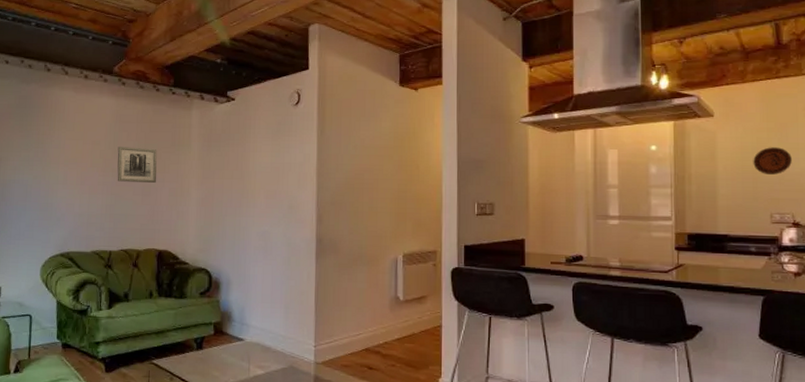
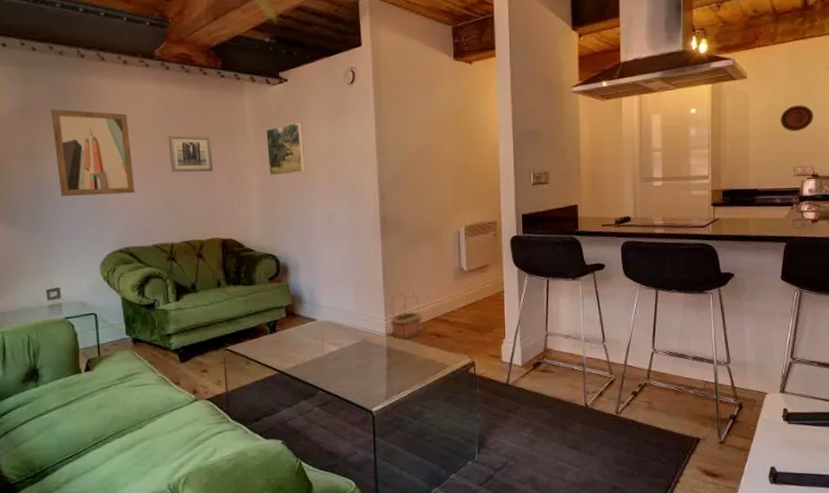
wall art: none [13,117,83,200] -> present [50,109,135,196]
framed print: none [209,140,245,191] -> present [266,122,305,176]
basket: none [319,318,353,370] -> present [390,293,423,341]

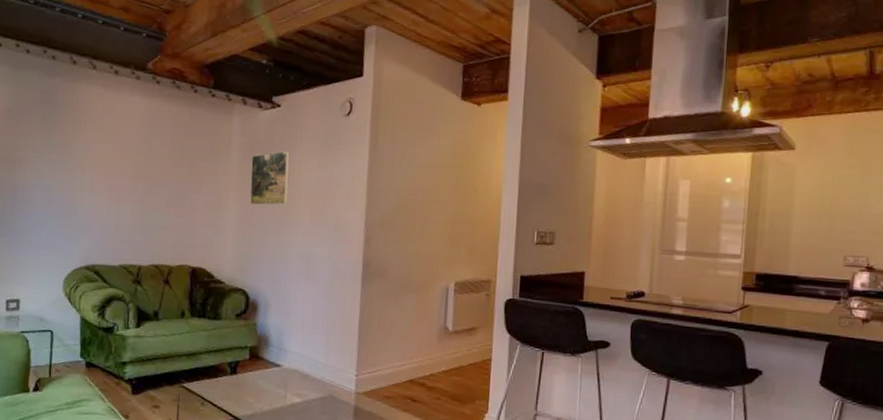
wall art: present [50,109,135,196] -> none [34,114,112,209]
wall art: present [168,135,214,172] -> none [148,152,194,194]
basket: present [390,293,423,341] -> none [361,347,397,401]
decorative plate: present [780,105,813,131] -> none [831,185,872,215]

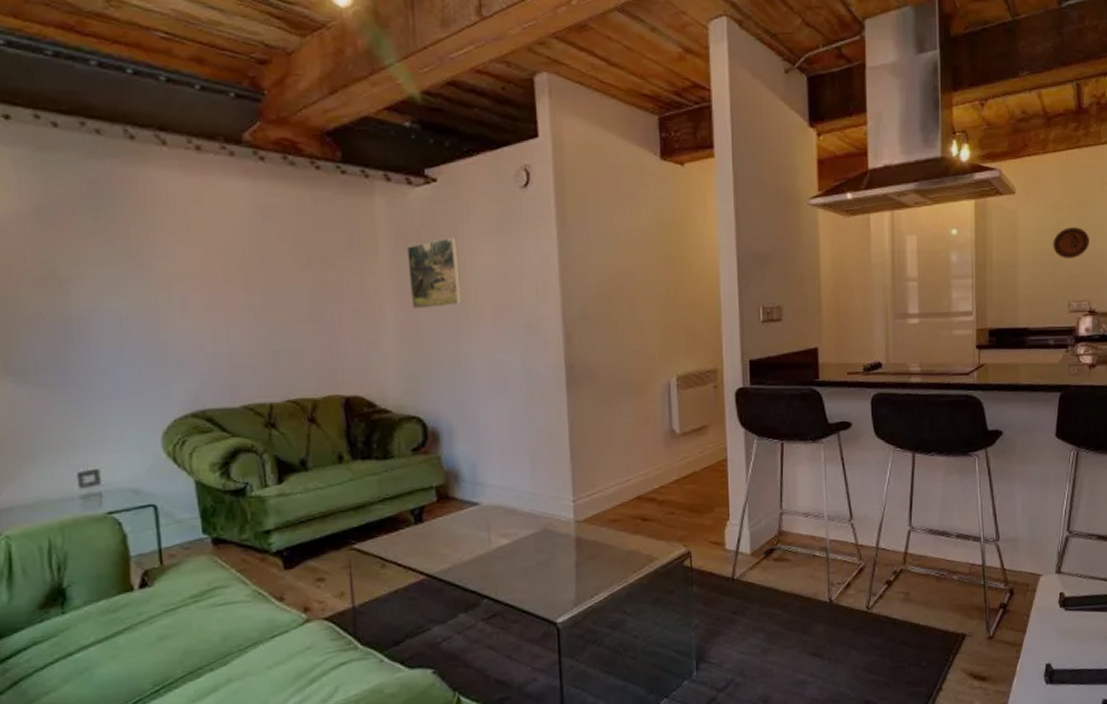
decorative plate: none [831,185,872,215] -> present [1053,227,1089,258]

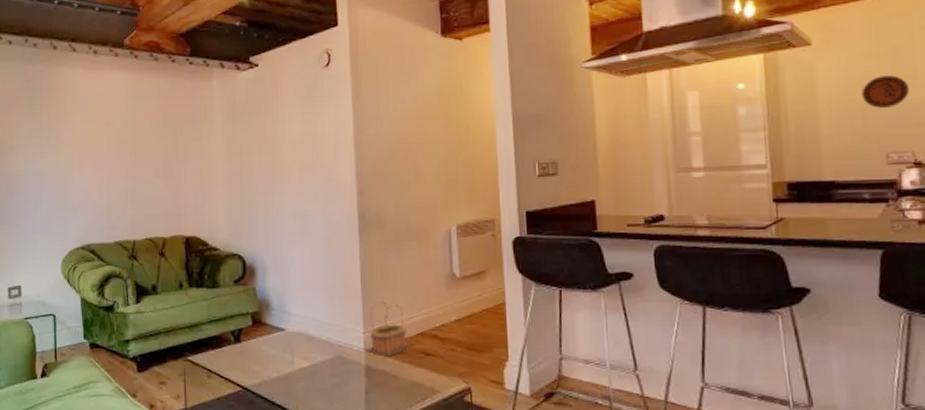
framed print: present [407,237,462,310] -> none [235,109,275,168]
basket: none [579,464,623,528] -> present [369,301,408,358]

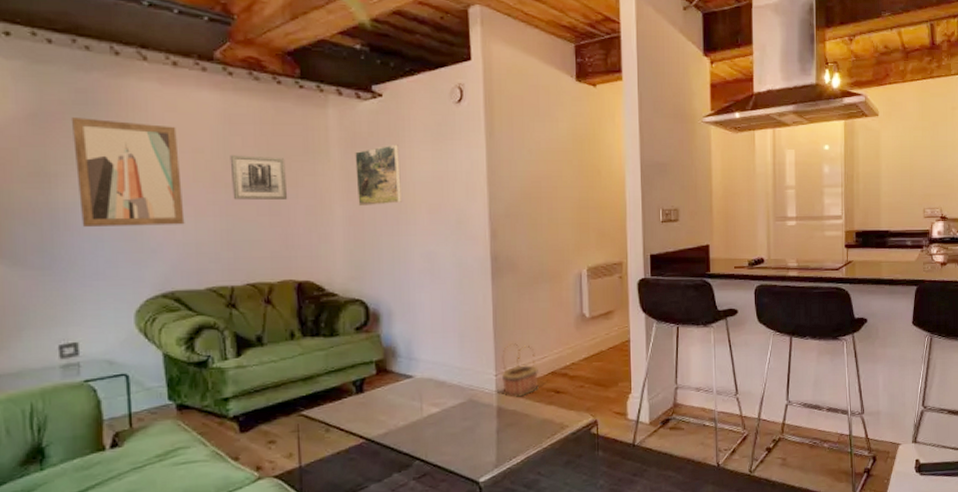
wall art: none [22,101,99,190] -> present [71,117,185,227]
wall art: none [134,125,179,165] -> present [230,155,288,200]
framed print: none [235,109,275,168] -> present [355,144,402,207]
decorative plate: present [861,75,909,108] -> none [910,145,941,171]

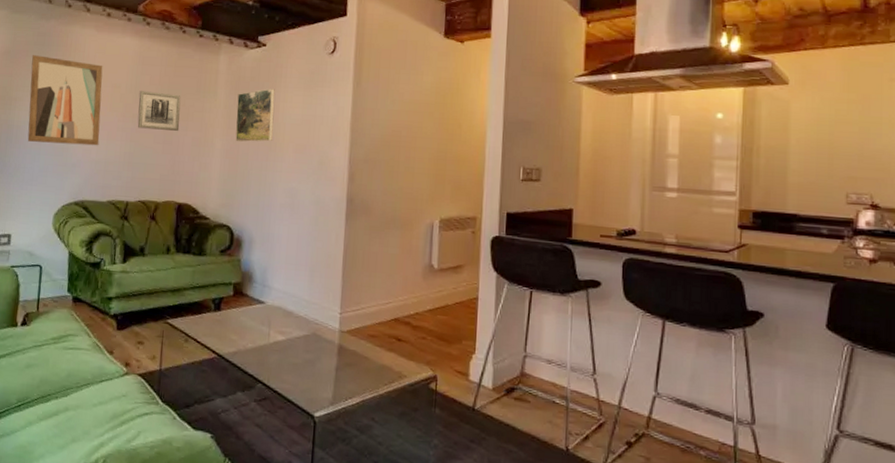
basket: present [501,343,539,399] -> none [345,284,382,340]

